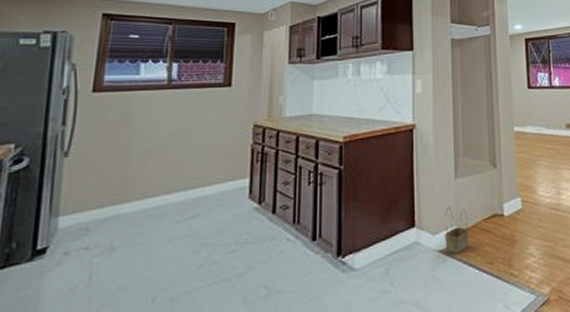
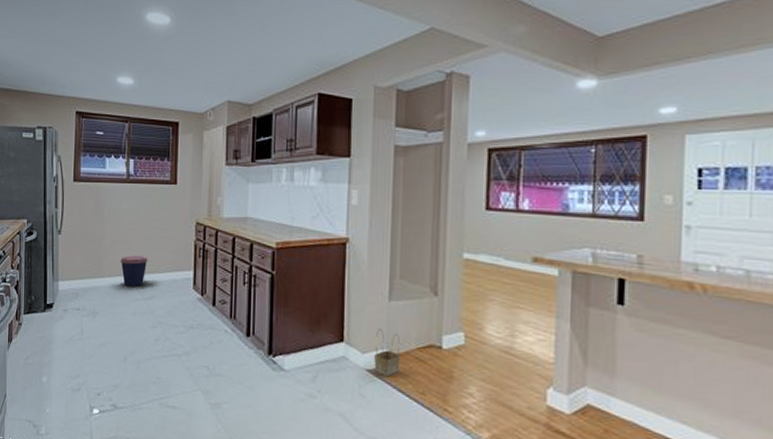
coffee cup: none [153,169,192,209] -> present [120,255,148,287]

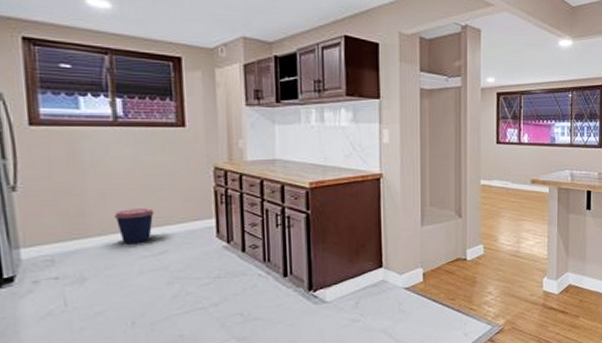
basket: present [374,329,401,376] -> none [411,251,433,290]

